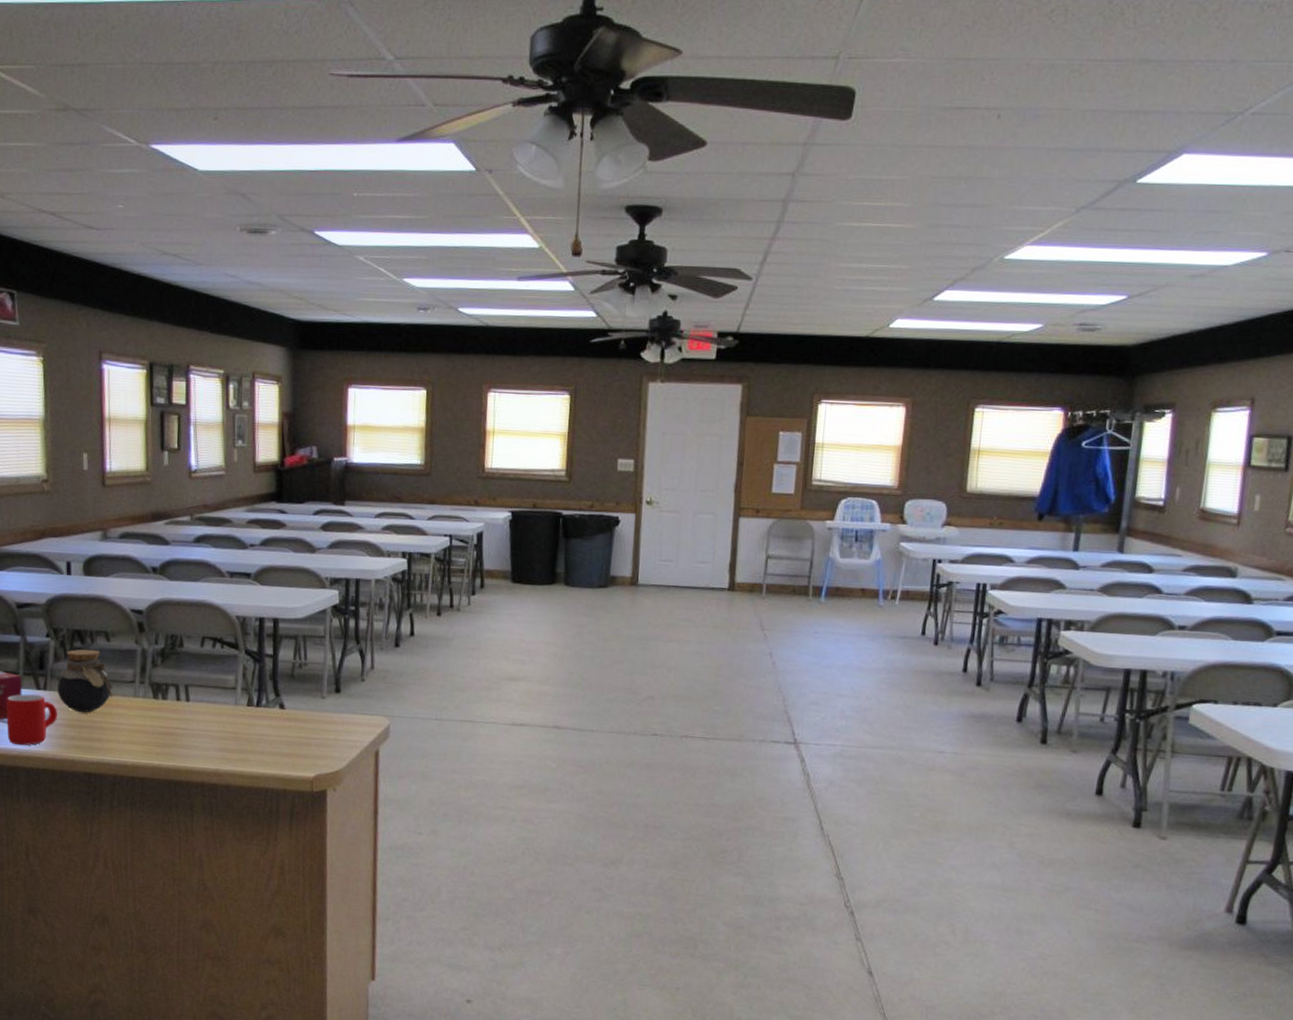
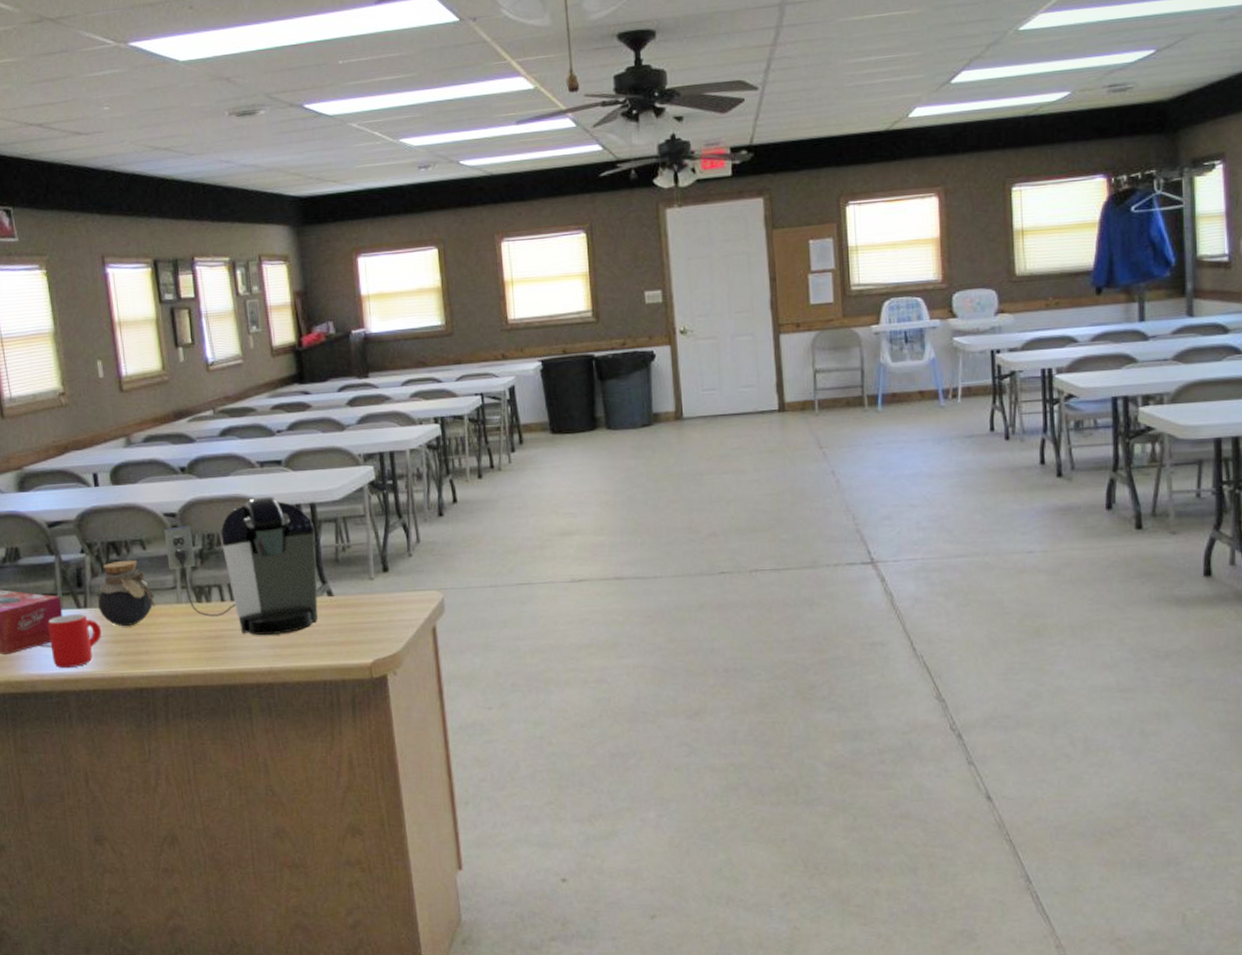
coffee maker: none [129,606,275,740] -> present [164,497,319,636]

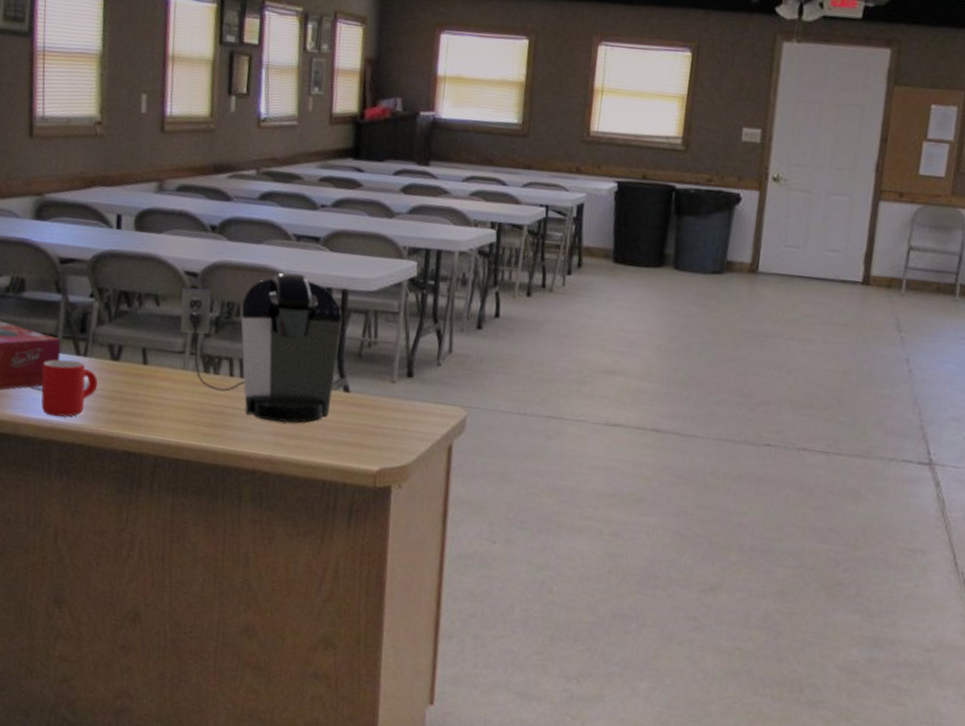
jar: present [98,560,155,627] -> none [99,313,160,385]

